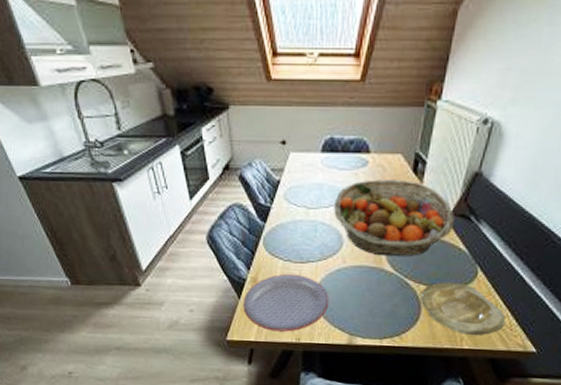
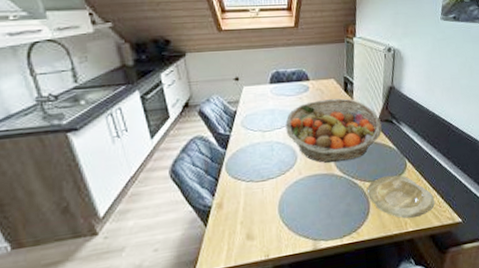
plate: present [243,273,329,332] -> none [210,192,292,253]

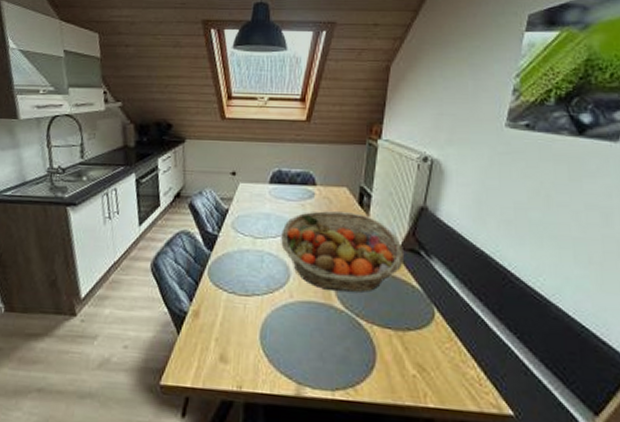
plate: present [367,175,435,219] -> none [374,323,473,391]

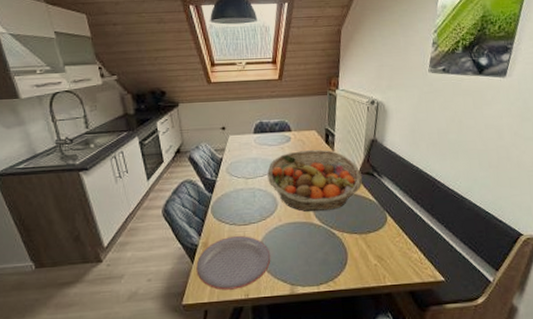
plate: none [181,307,275,377] -> present [196,235,271,290]

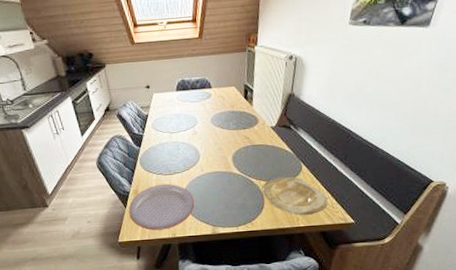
fruit basket: present [267,149,363,212] -> none [190,105,280,162]
plate: none [345,228,416,273] -> present [262,176,328,216]

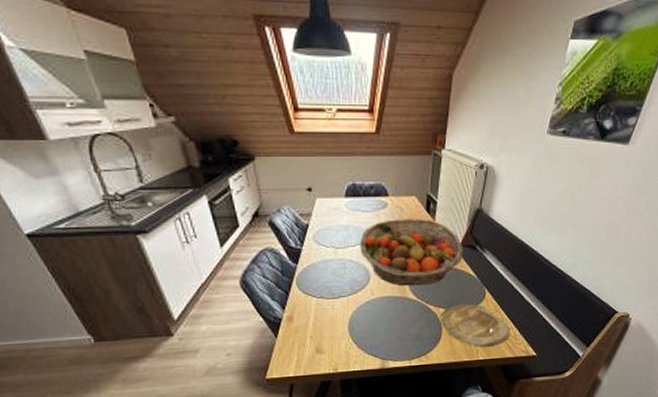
plate: present [129,183,195,230] -> none [280,309,362,365]
fruit basket: none [190,105,280,162] -> present [360,218,464,285]

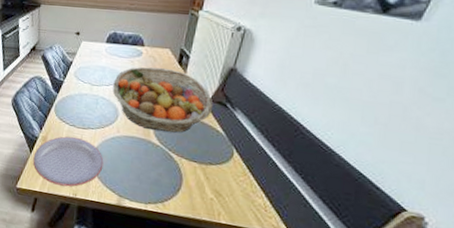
plate: none [280,309,362,365] -> present [33,136,104,187]
plate: present [440,303,511,348] -> none [181,158,261,213]

